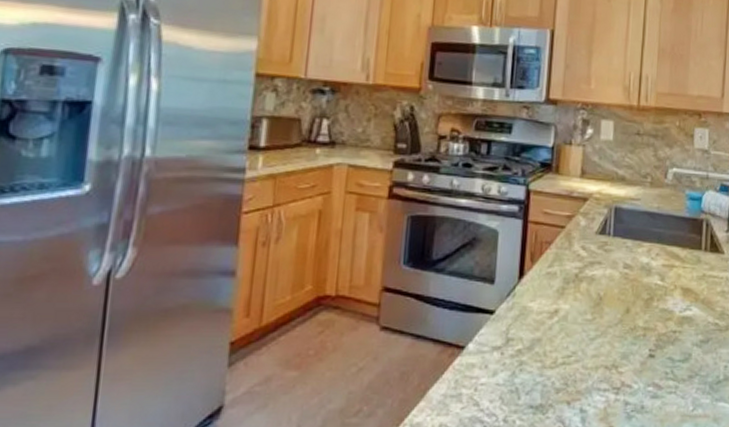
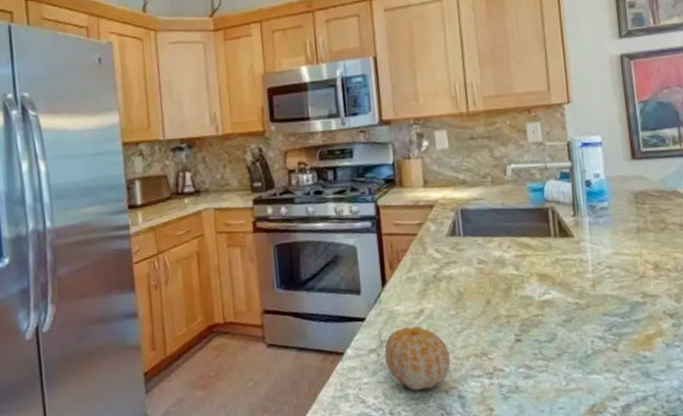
fruit: none [508,326,579,398] -> present [384,326,451,391]

